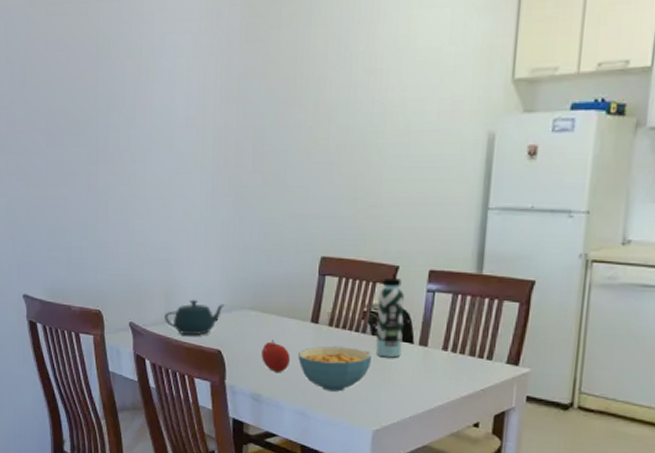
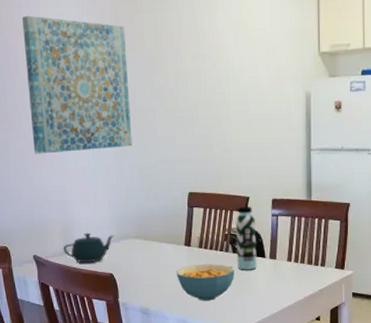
wall art: none [133,33,256,203] -> present [22,15,132,154]
fruit: present [261,339,290,372] -> none [147,261,170,289]

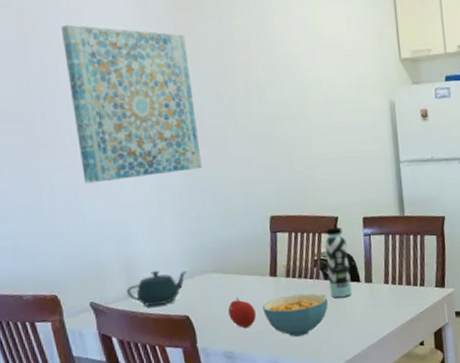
fruit: none [147,261,170,289] -> present [228,297,256,328]

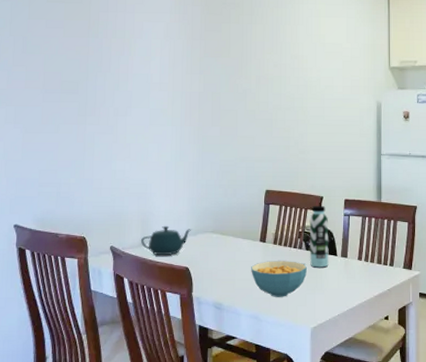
wall art: present [61,24,202,184] -> none [117,19,214,148]
fruit: present [228,297,256,328] -> none [222,256,244,283]

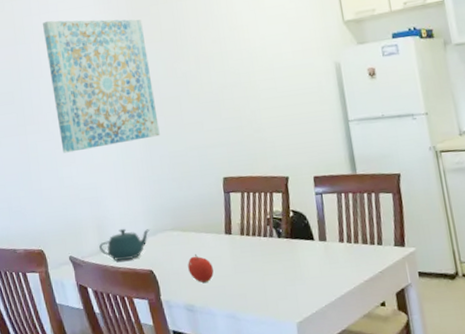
wall art: none [117,19,214,148] -> present [43,19,160,153]
fruit: none [222,256,244,283] -> present [188,253,214,283]
cereal bowl: present [251,261,308,297] -> none [219,251,283,293]
water bottle: present [309,205,329,268] -> none [276,186,306,256]

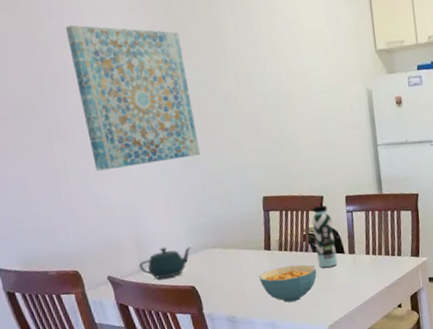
fruit: present [188,253,214,283] -> none [229,269,254,296]
cereal bowl: none [219,251,283,293] -> present [259,264,317,303]
water bottle: none [276,186,306,256] -> present [312,205,338,268]

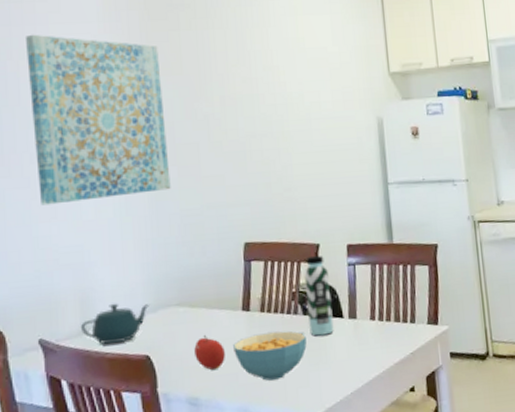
fruit: none [229,269,254,296] -> present [194,334,225,370]

